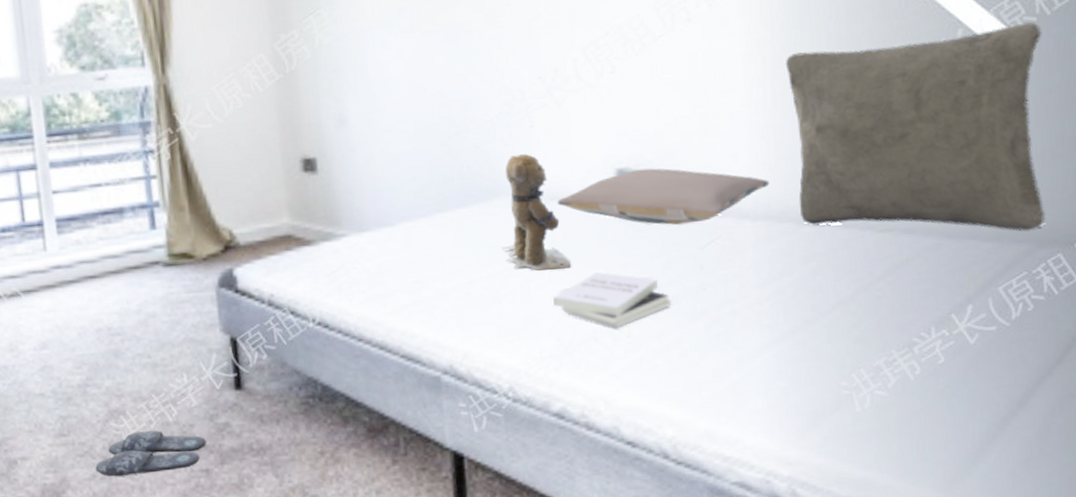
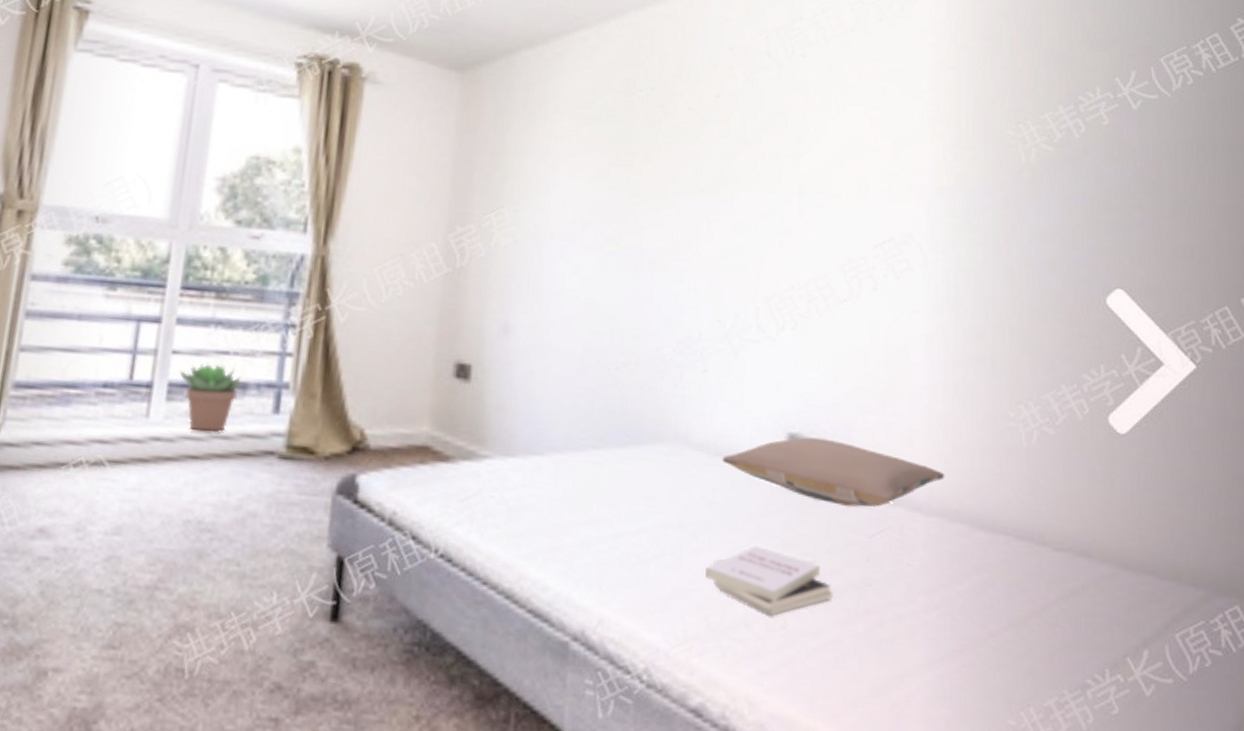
succulent plant: none [63,195,119,254] -> present [179,364,242,432]
slippers: present [95,430,206,476] -> none [141,656,283,712]
teddy bear: present [501,153,571,271] -> none [656,398,729,536]
pillow: present [786,21,1046,232] -> none [969,342,1223,576]

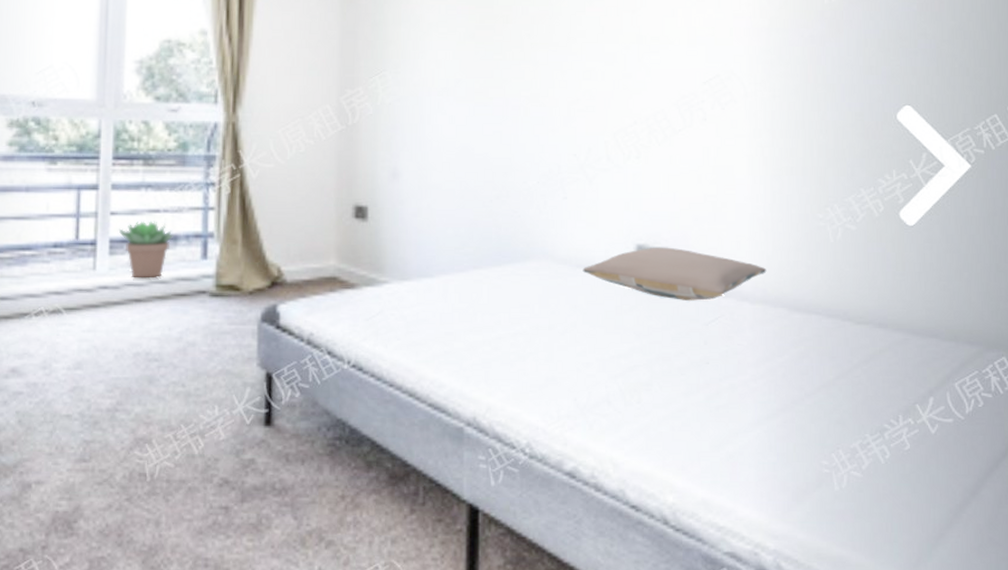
books: present [705,545,833,616] -> none [573,338,678,393]

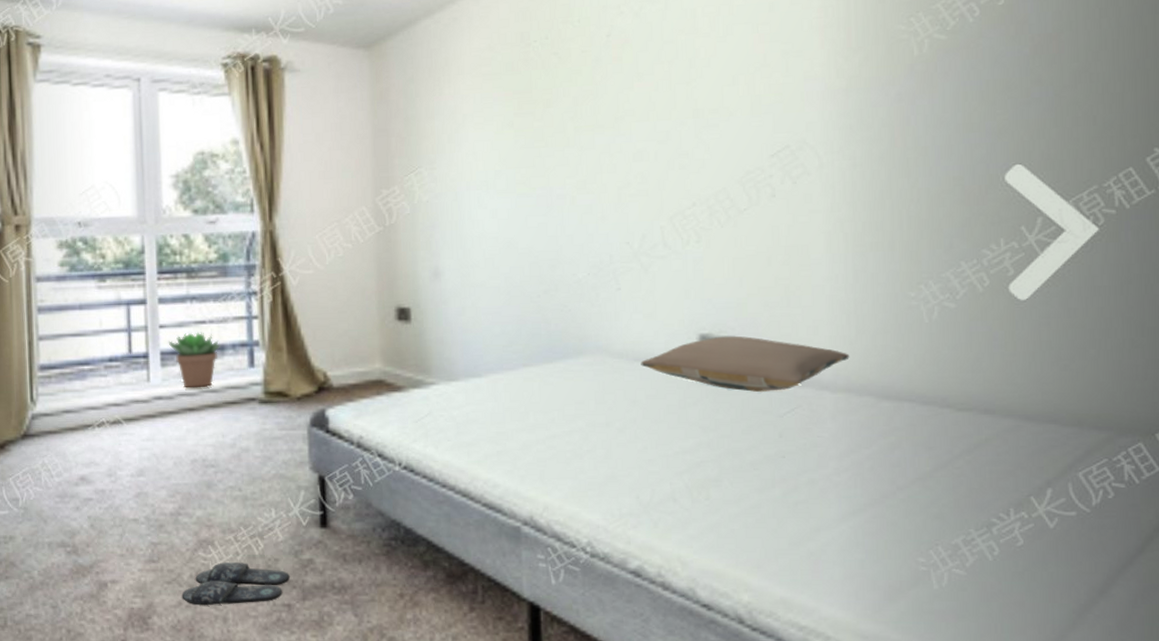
slippers: none [112,461,229,507] -> present [181,561,290,605]

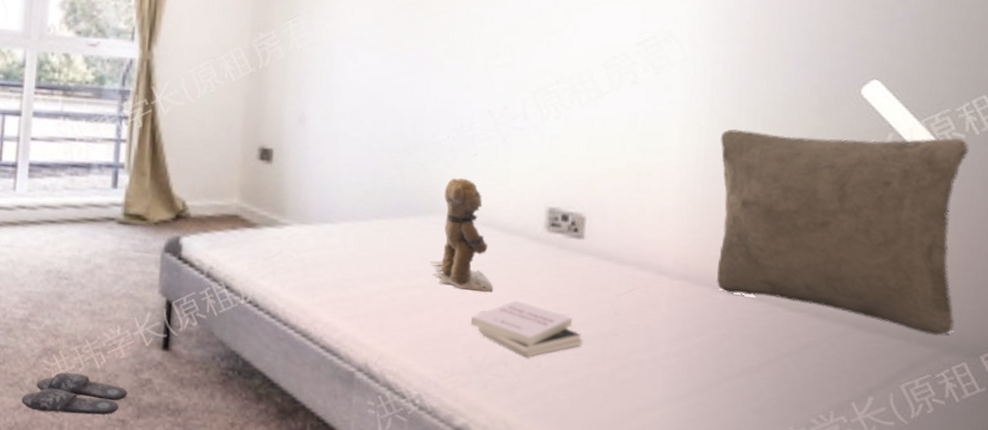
succulent plant: present [168,332,220,387] -> none [37,148,87,202]
teddy bear: none [585,314,652,429] -> present [430,178,493,292]
books: none [634,433,751,490] -> present [471,300,583,357]
pillow: present [641,335,850,392] -> none [488,212,691,271]
pillow: none [867,213,1126,419] -> present [716,129,970,336]

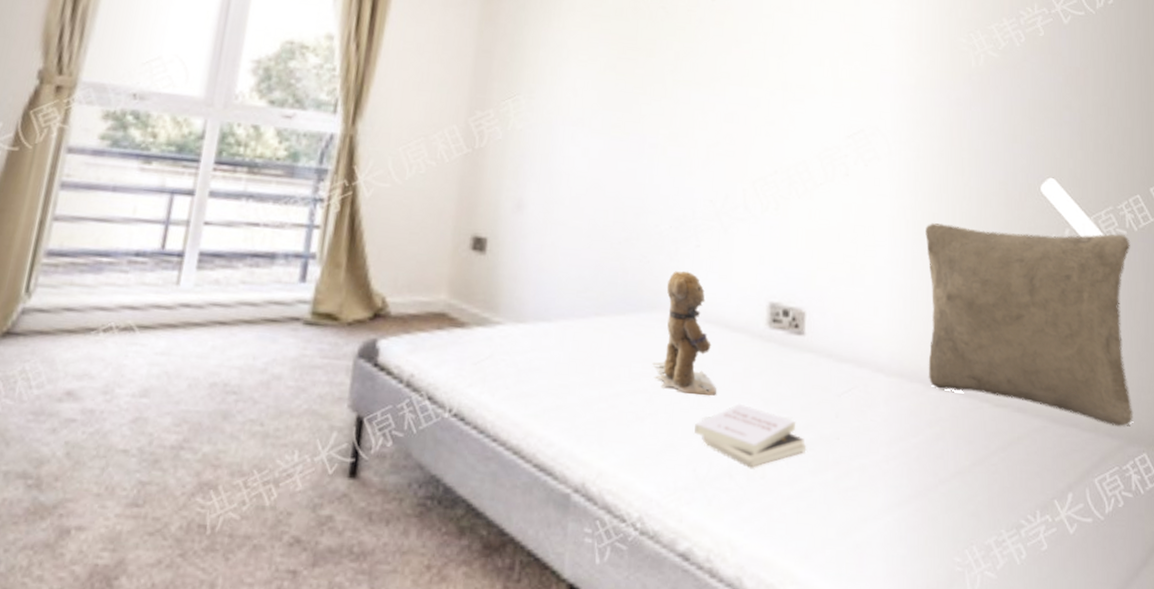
slippers: present [21,372,127,414] -> none [163,512,302,566]

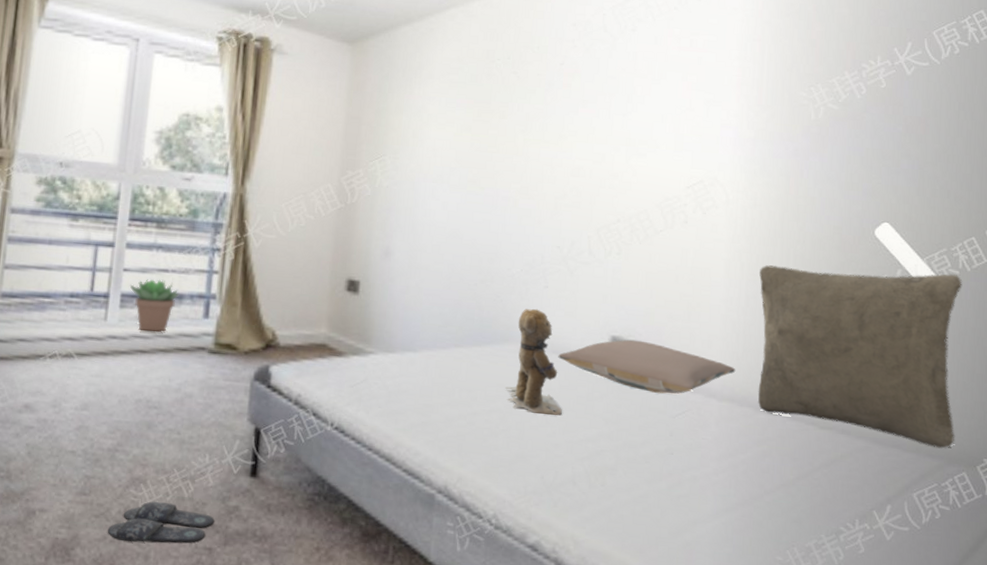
slippers: none [163,512,302,566] -> present [107,501,215,543]
succulent plant: none [210,234,271,299] -> present [129,279,179,332]
books: present [695,403,807,467] -> none [542,422,643,476]
pillow: none [711,306,904,369] -> present [558,340,736,394]

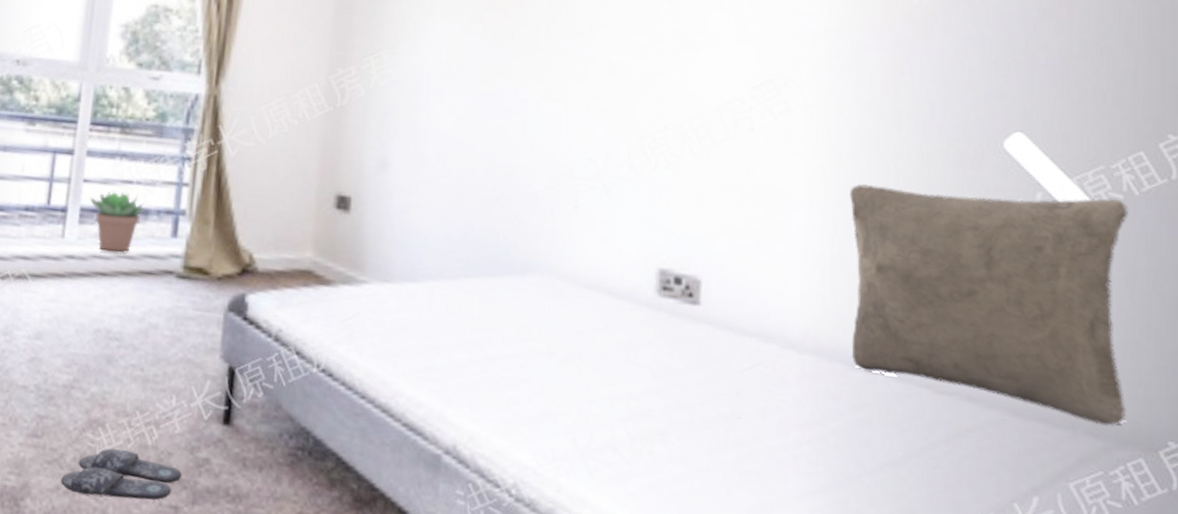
teddy bear: present [505,308,562,415] -> none [526,233,598,365]
pillow: present [558,340,736,394] -> none [592,274,822,343]

